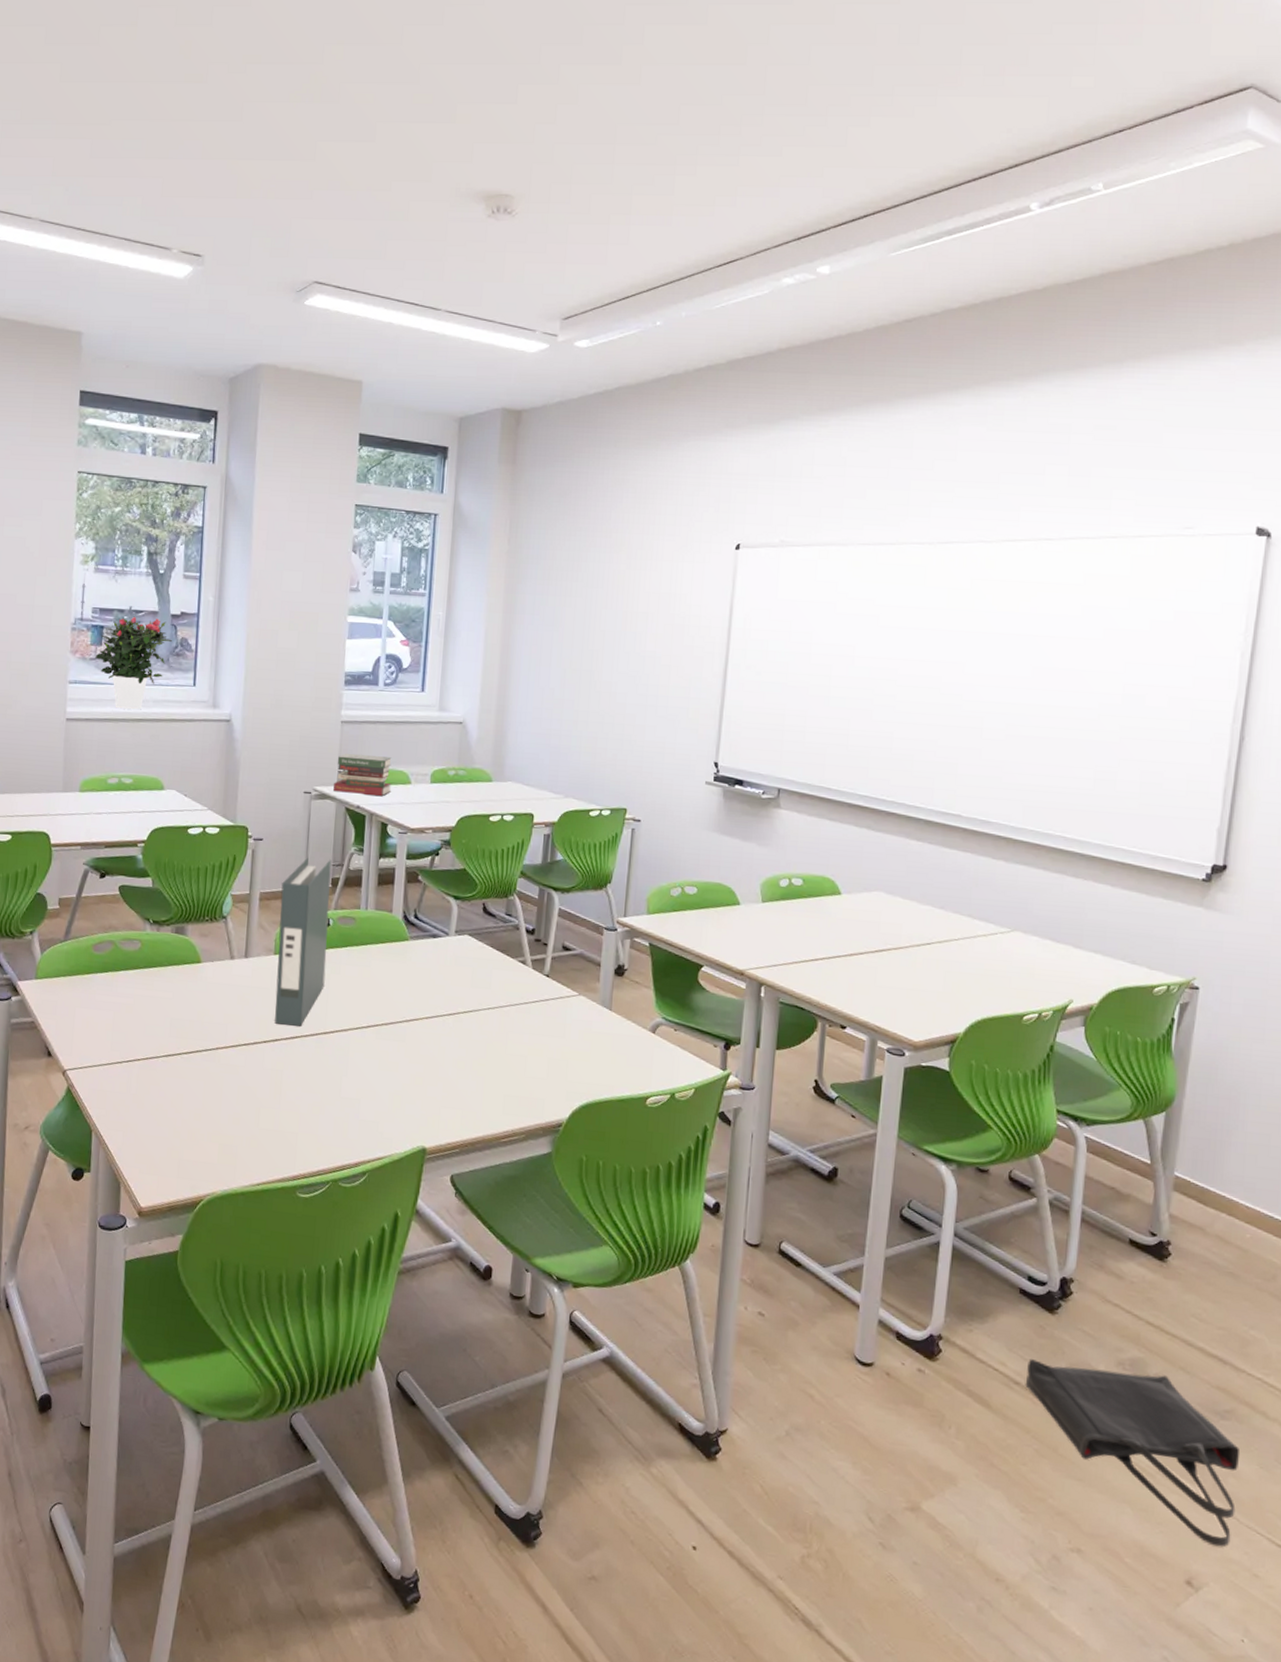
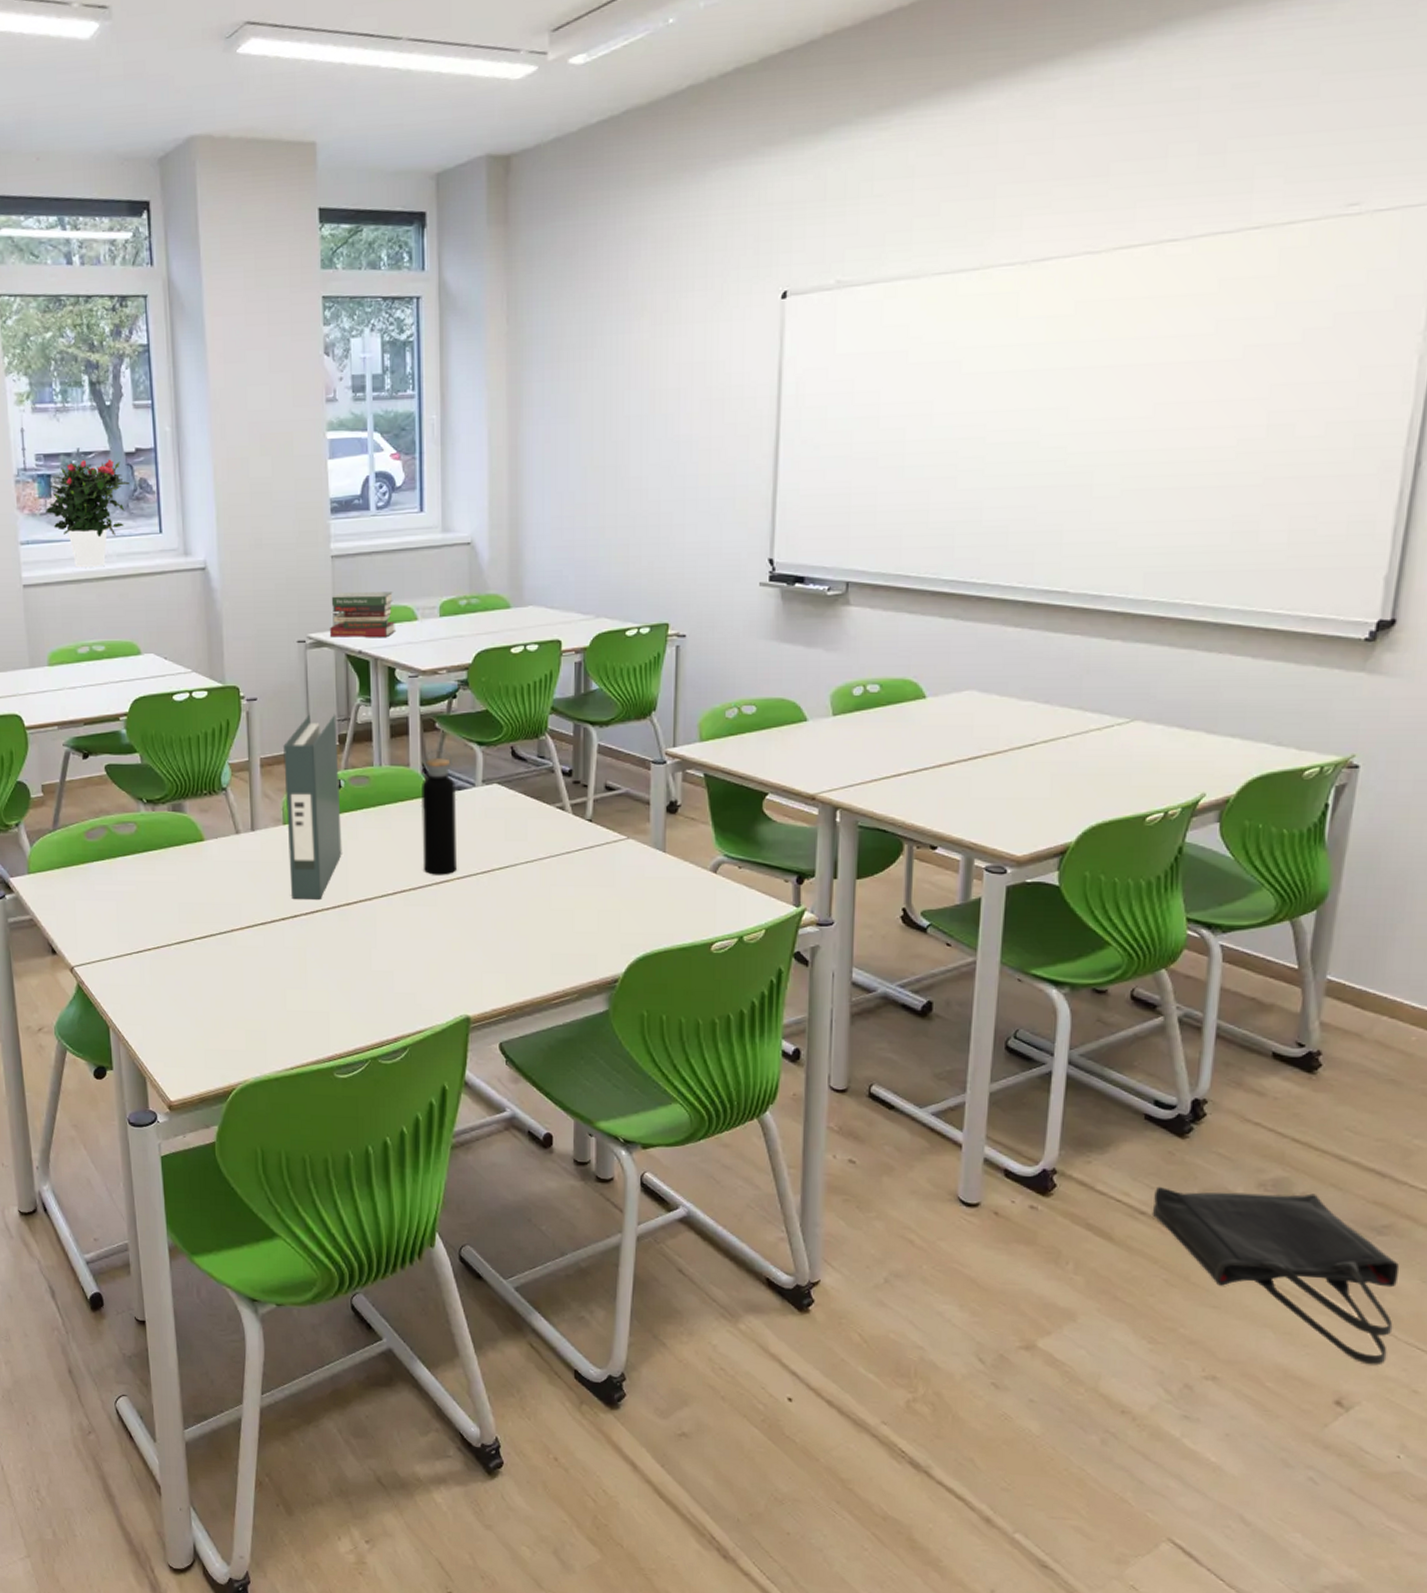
water bottle: none [396,899,432,1014] -> present [420,750,458,875]

